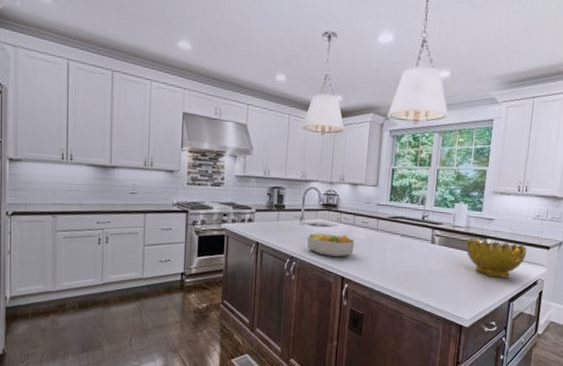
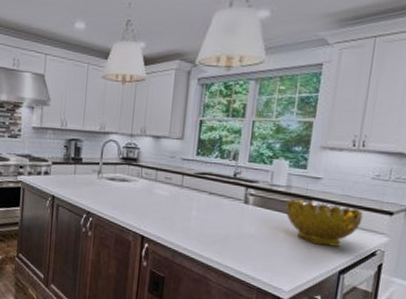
fruit bowl: present [307,233,356,258] -> none [104,188,157,215]

